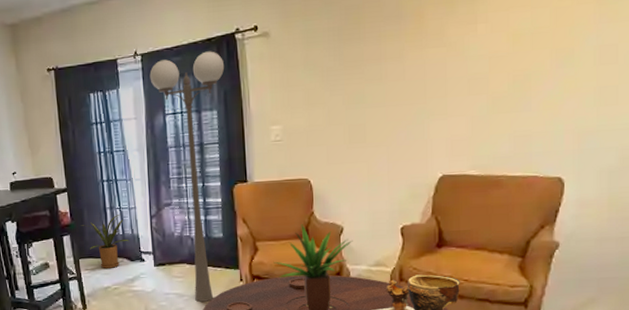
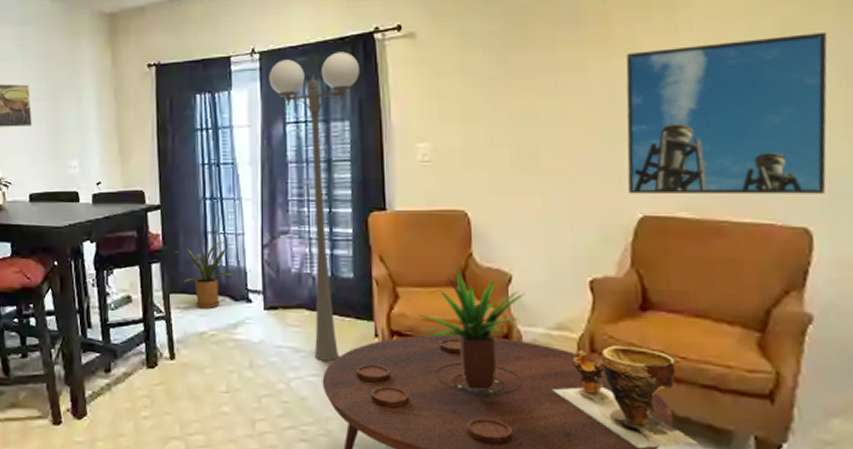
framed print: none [432,20,588,158] -> present [626,33,828,195]

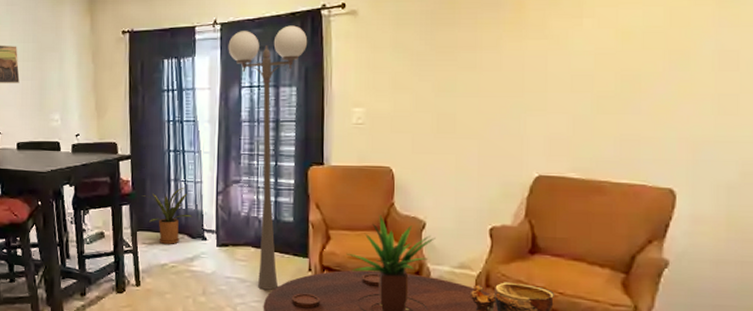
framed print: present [626,33,828,195] -> none [527,22,706,161]

